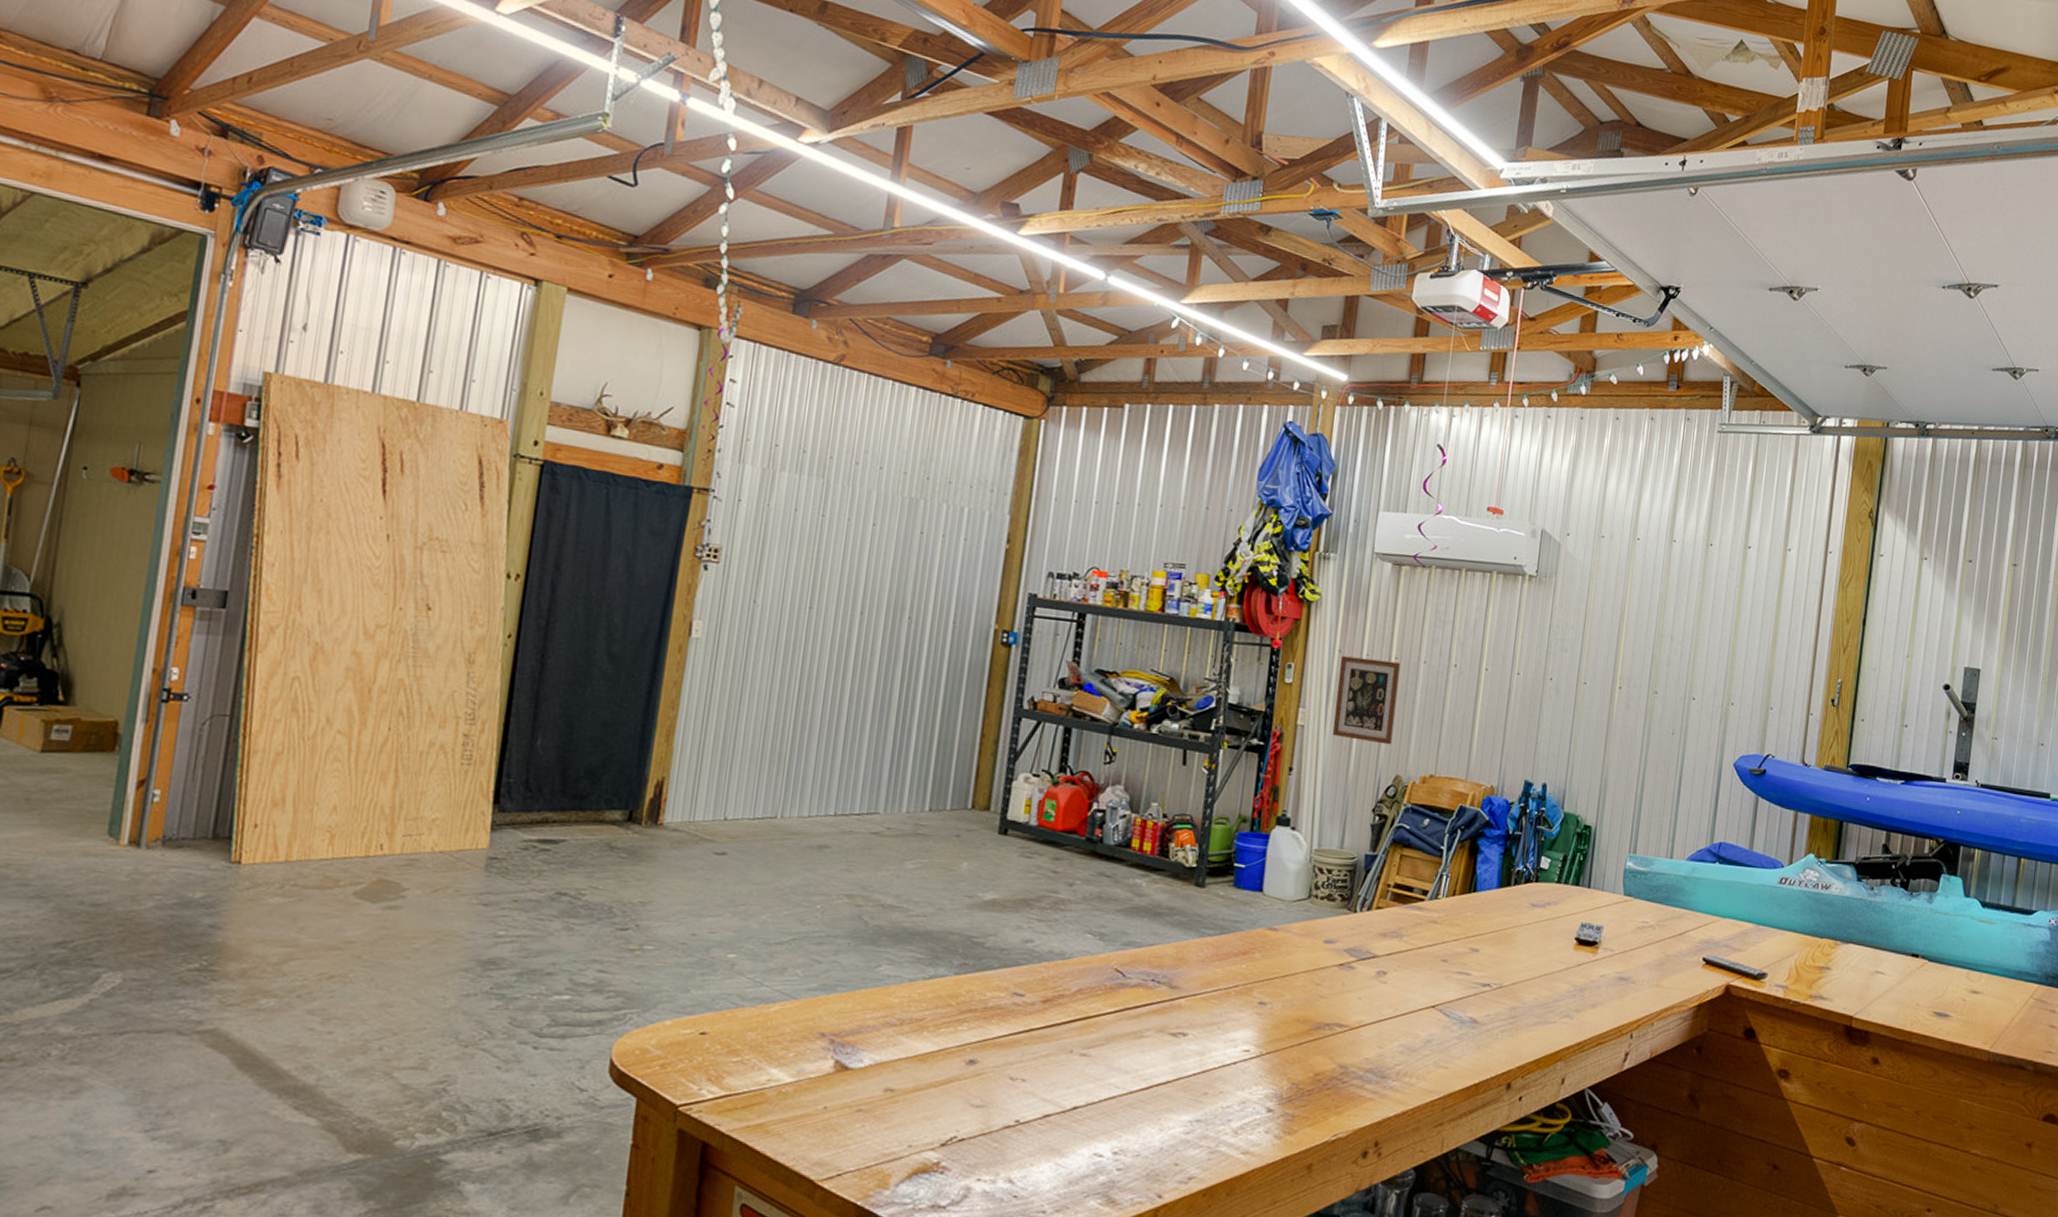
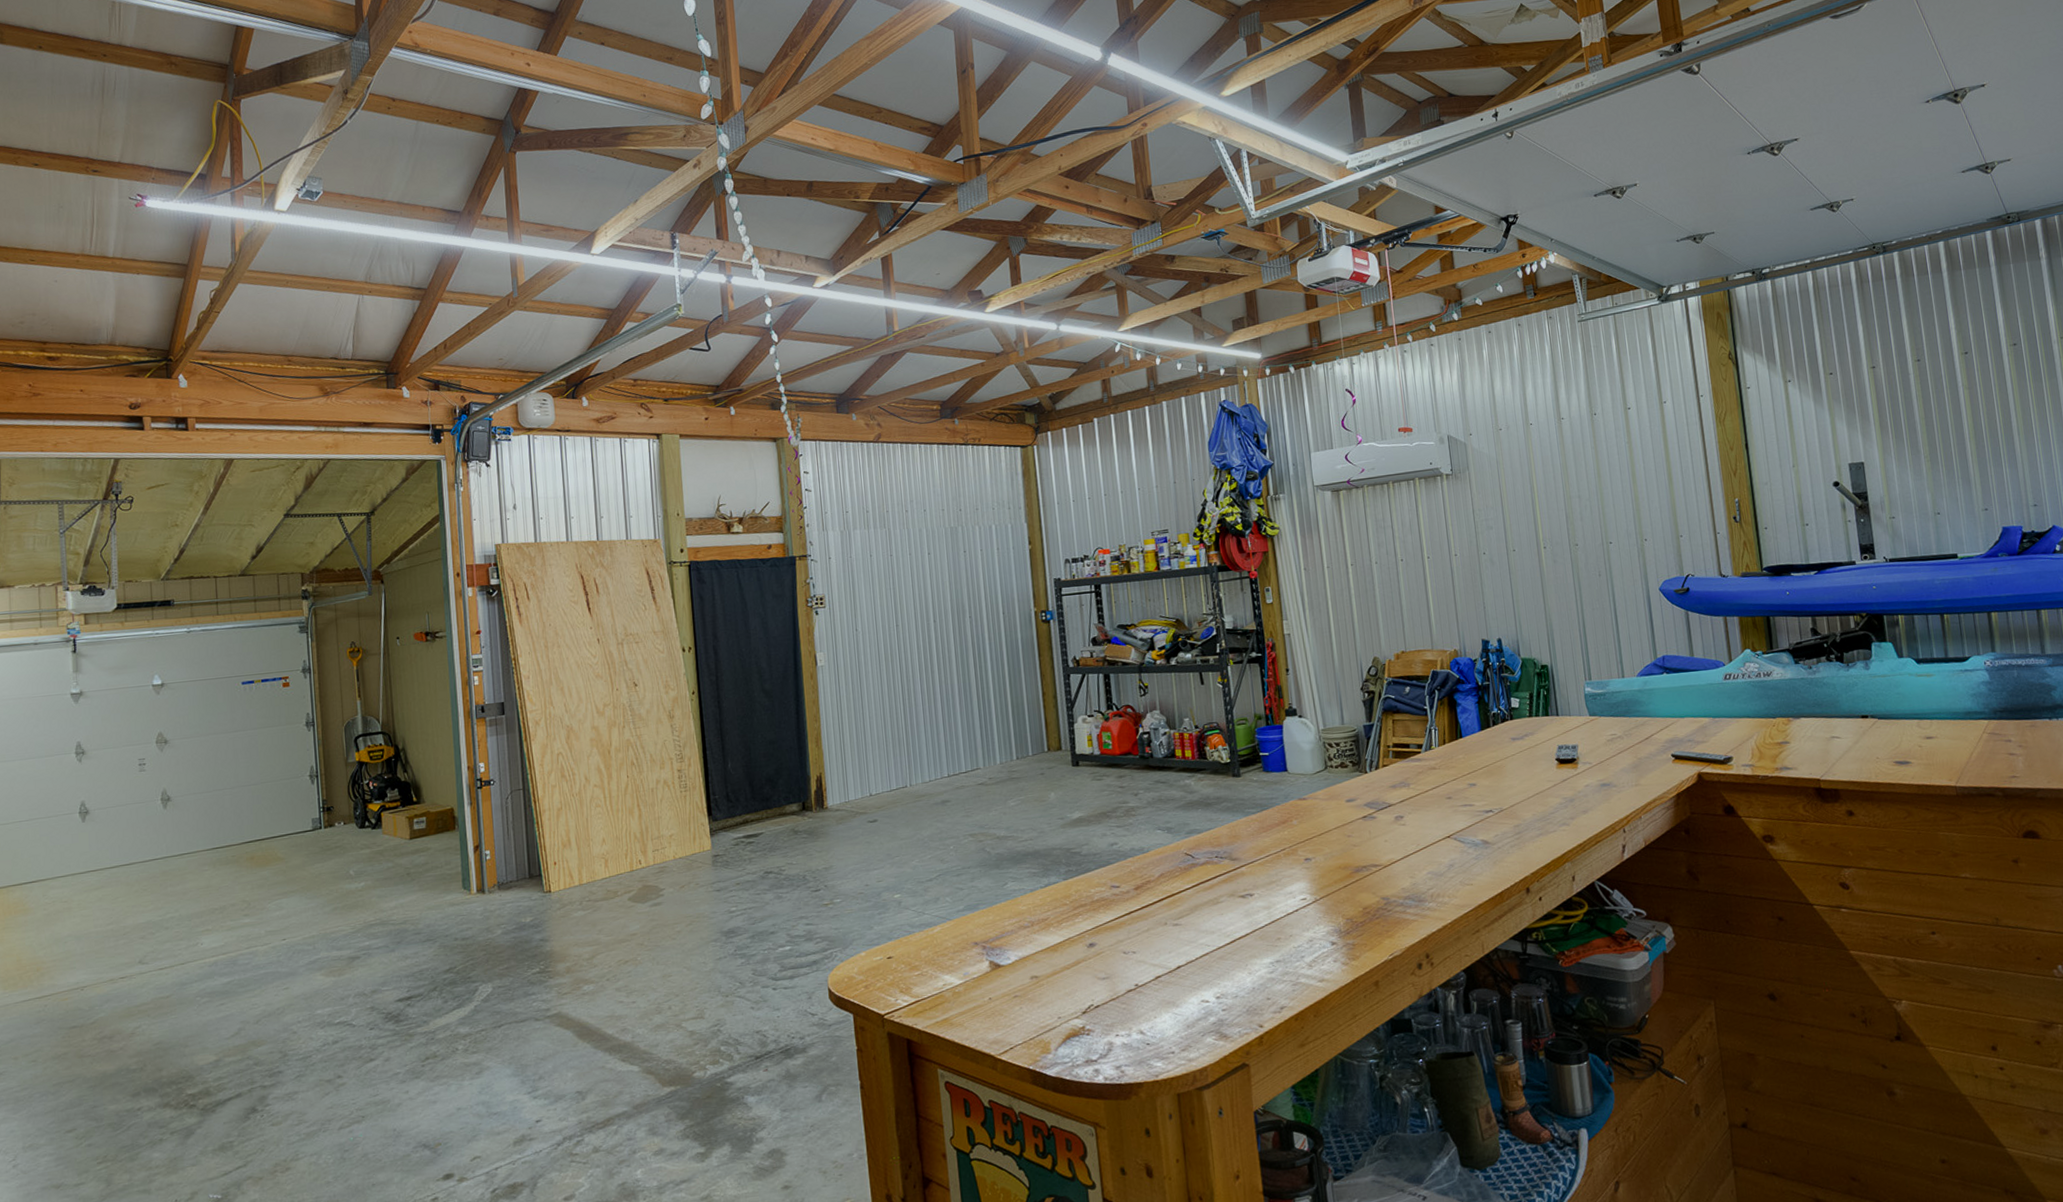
wall art: present [1332,655,1400,745] -> none [1307,567,1364,637]

